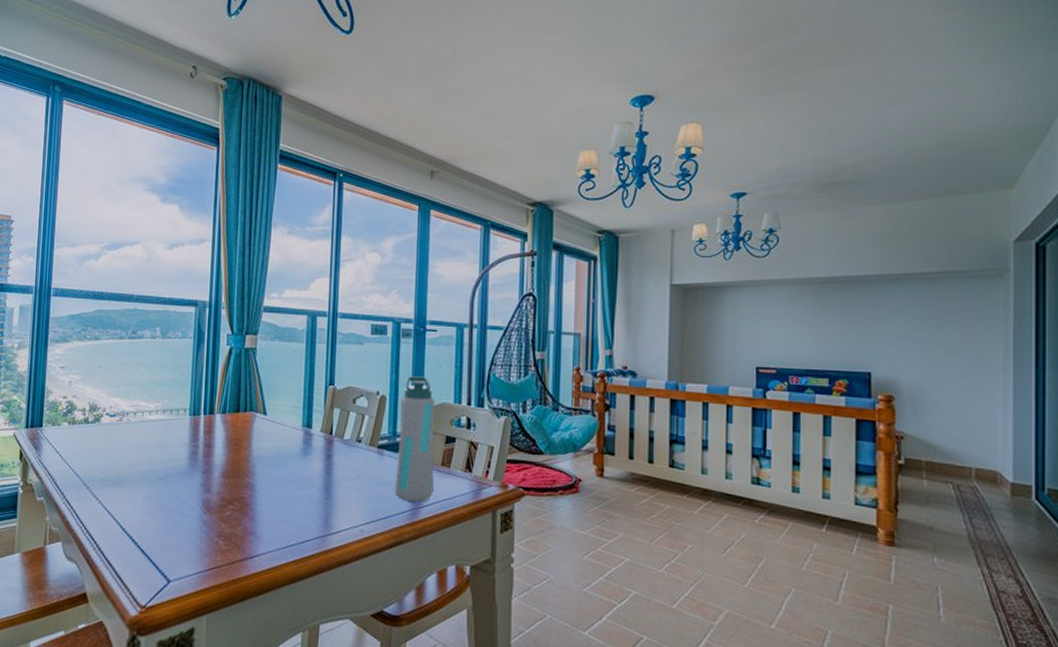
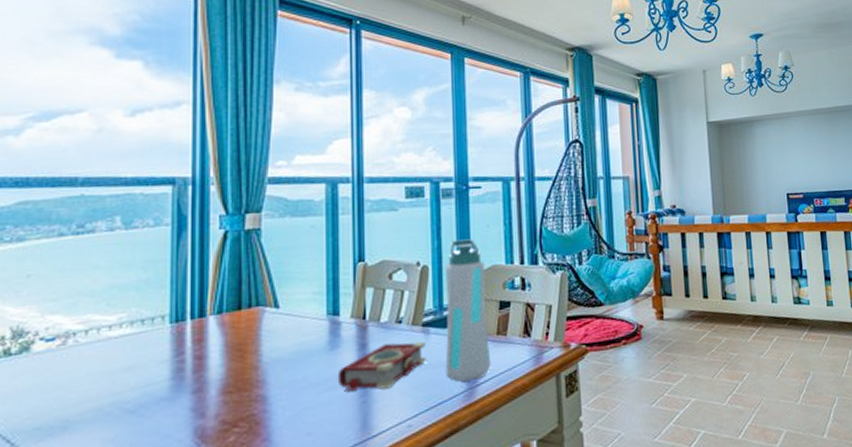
book: none [307,458,380,496] -> present [337,342,426,392]

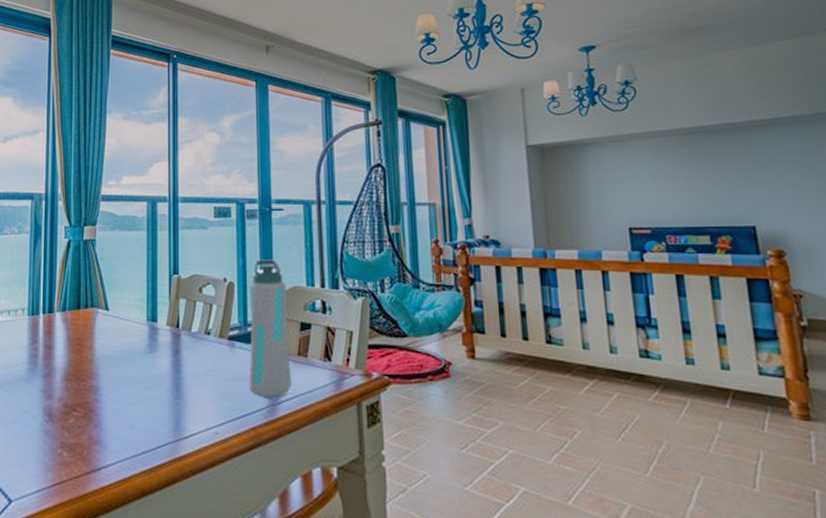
book: present [337,342,426,392] -> none [155,353,232,395]

